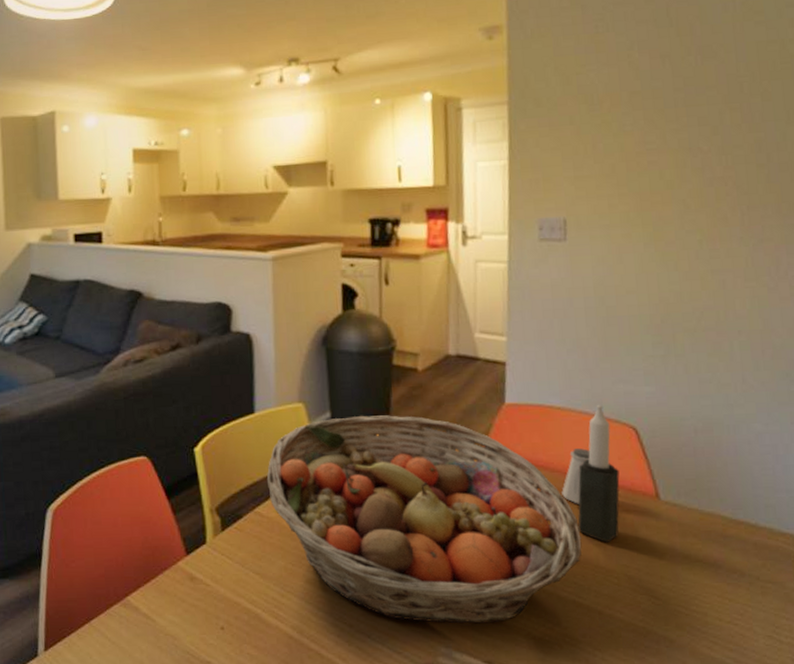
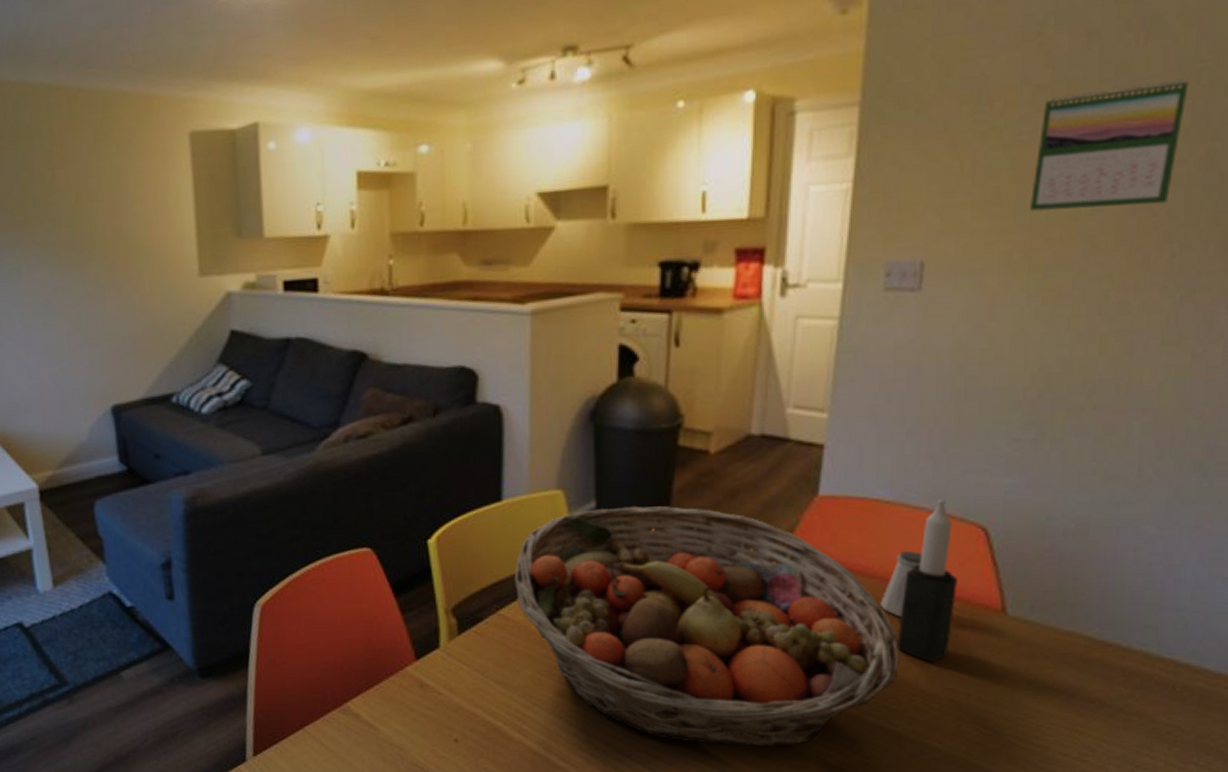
calendar: none [637,88,736,182] -> present [1030,78,1189,211]

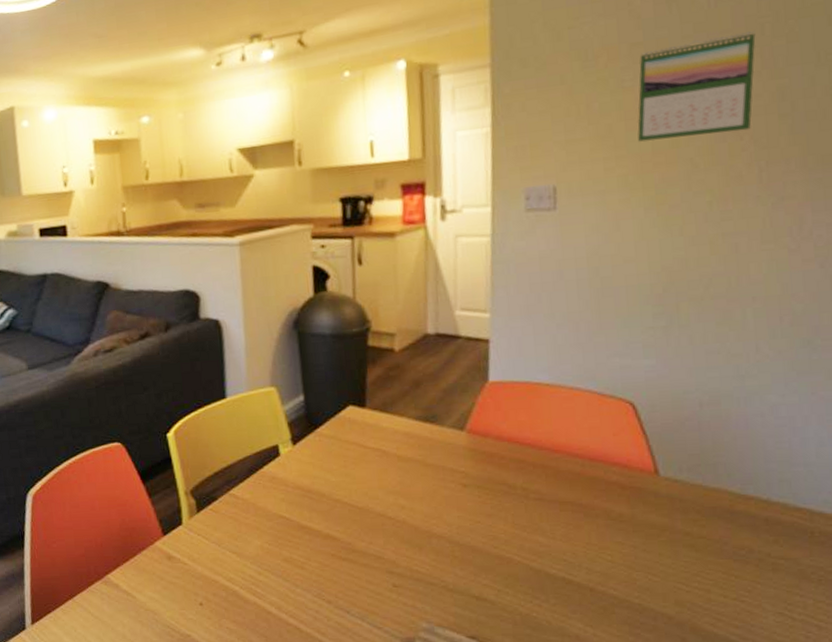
fruit basket: present [513,505,900,748] -> none [240,396,573,600]
saltshaker: present [880,551,923,617] -> none [550,425,583,482]
candle: present [896,498,957,662] -> none [568,379,615,520]

